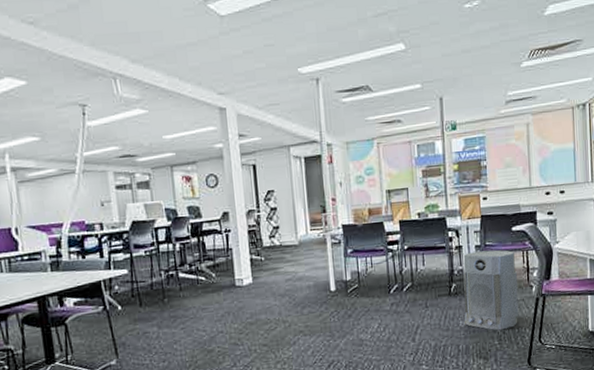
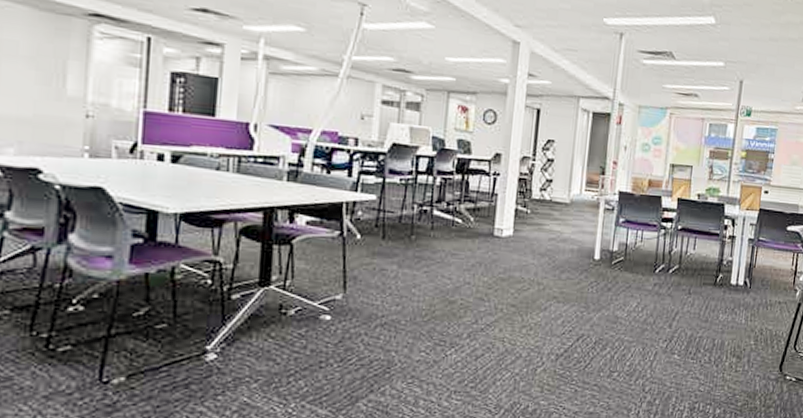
air purifier: present [463,250,519,331] -> none [724,244,785,331]

